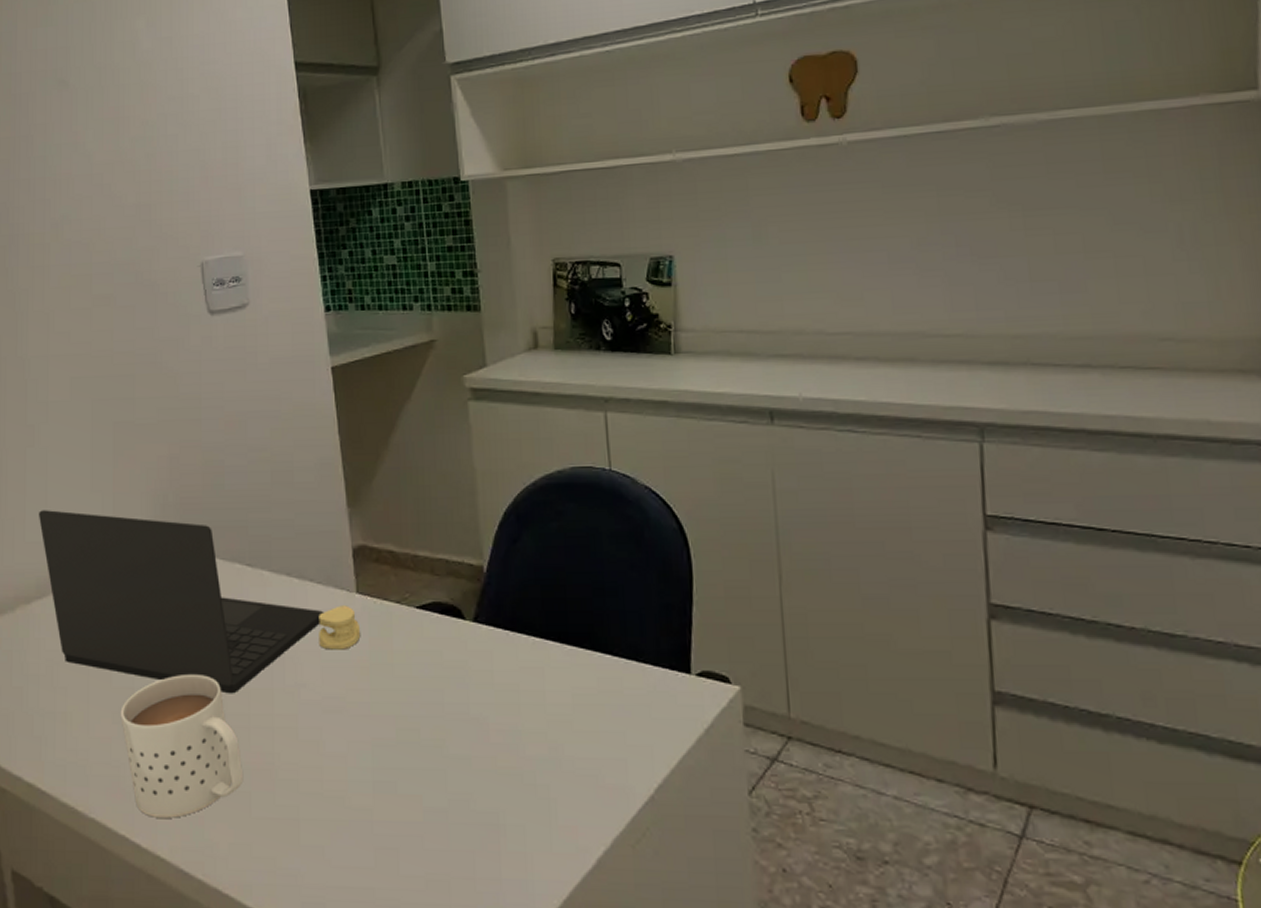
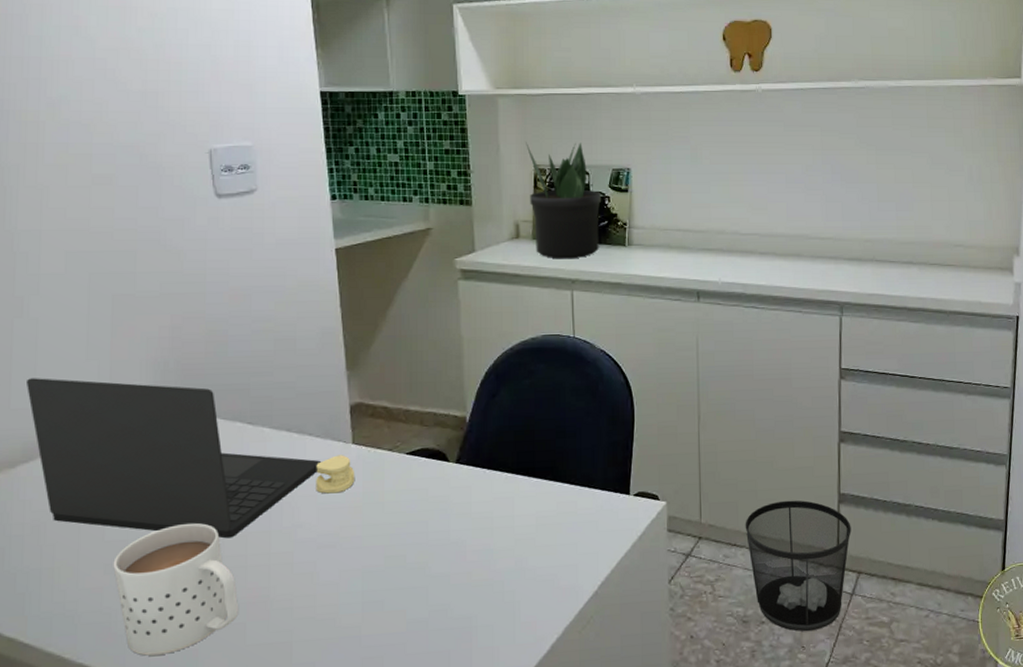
planter: none [541,227,639,373] -> present [526,142,602,259]
waste bin: none [852,696,1016,882] -> present [745,500,852,631]

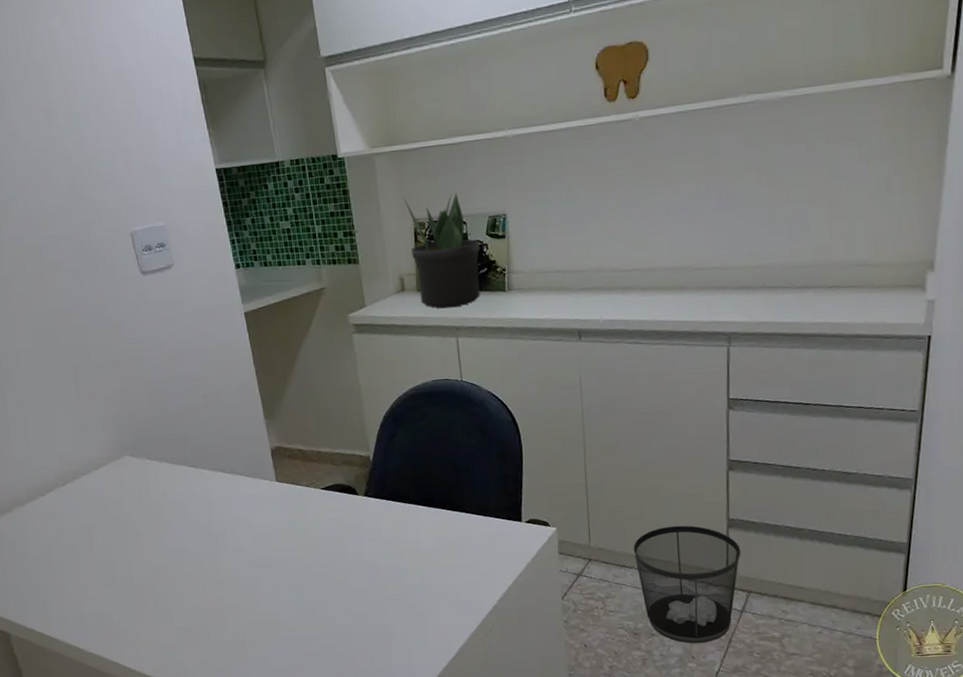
laptop: present [27,378,322,539] -> none [21,434,253,560]
mug: present [113,522,239,656] -> none [104,547,203,649]
dental model: present [316,455,355,494] -> none [249,491,282,523]

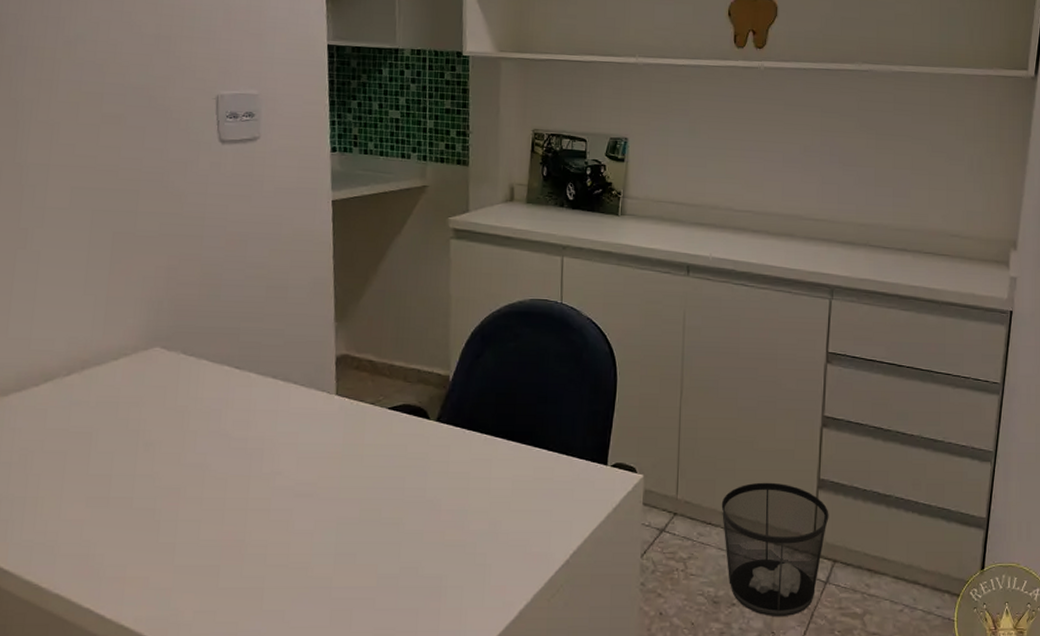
planter: present [404,193,480,308] -> none [526,106,598,225]

